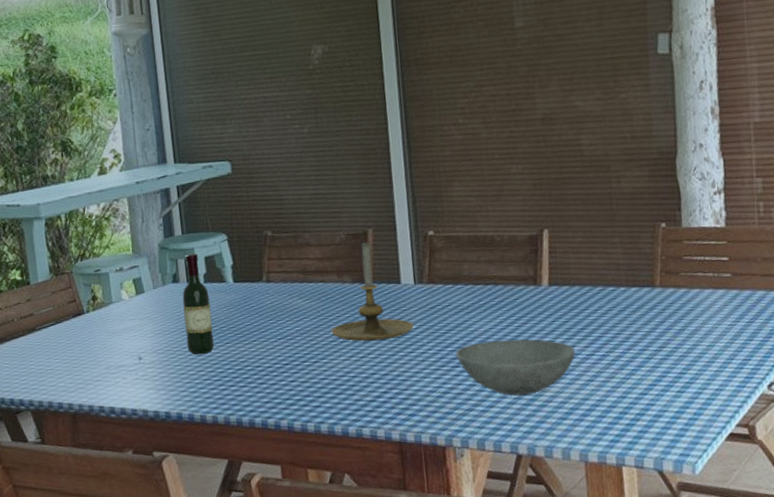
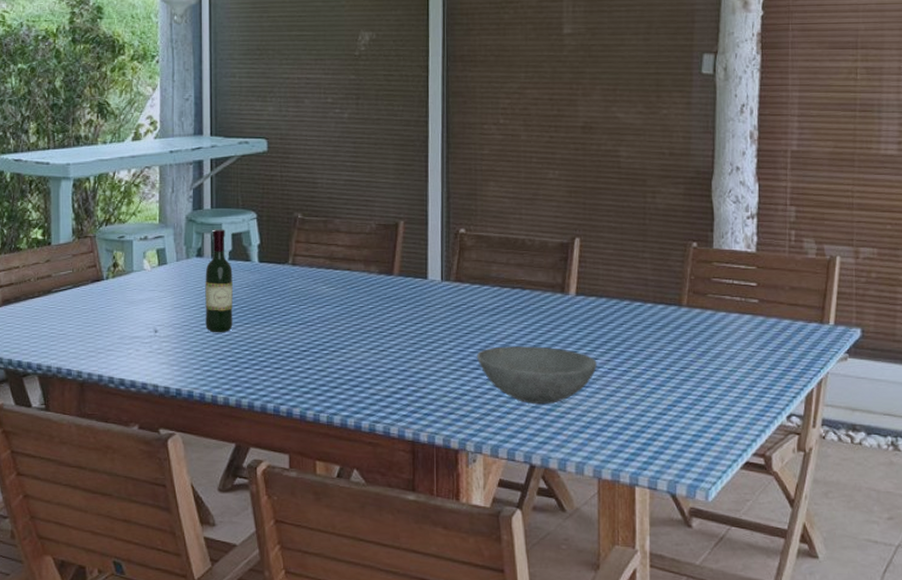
candle holder: present [331,242,414,342] -> none [353,234,437,334]

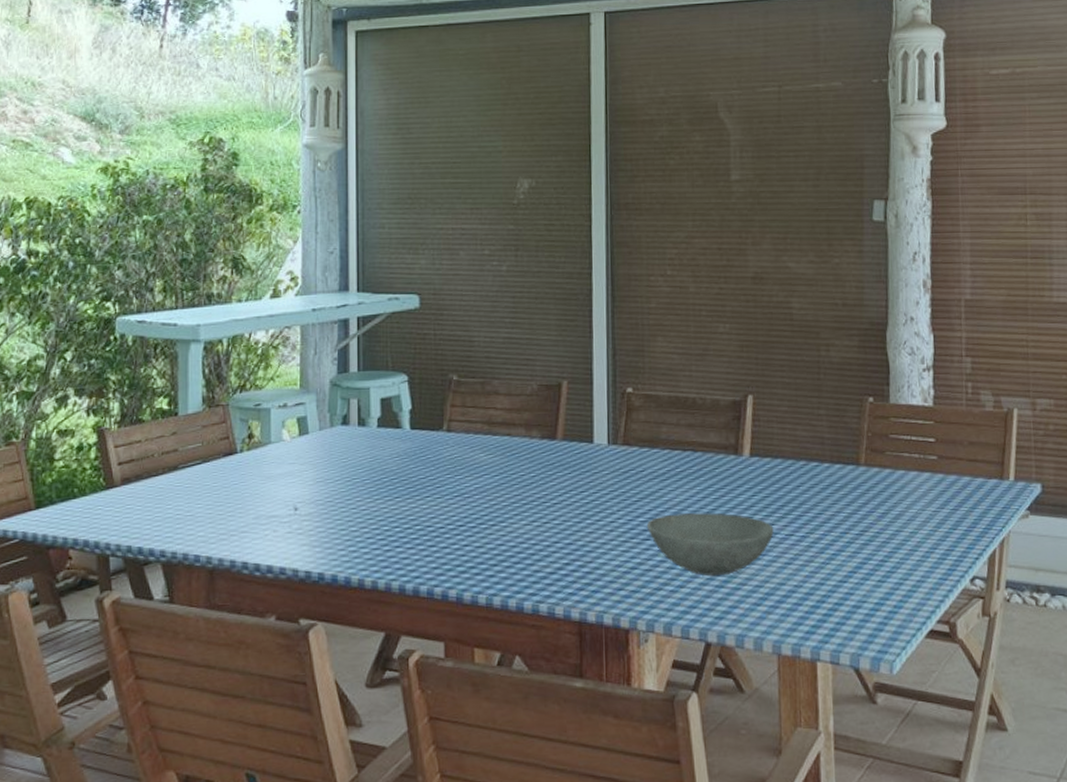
wine bottle: present [205,229,233,333] -> none [351,393,382,509]

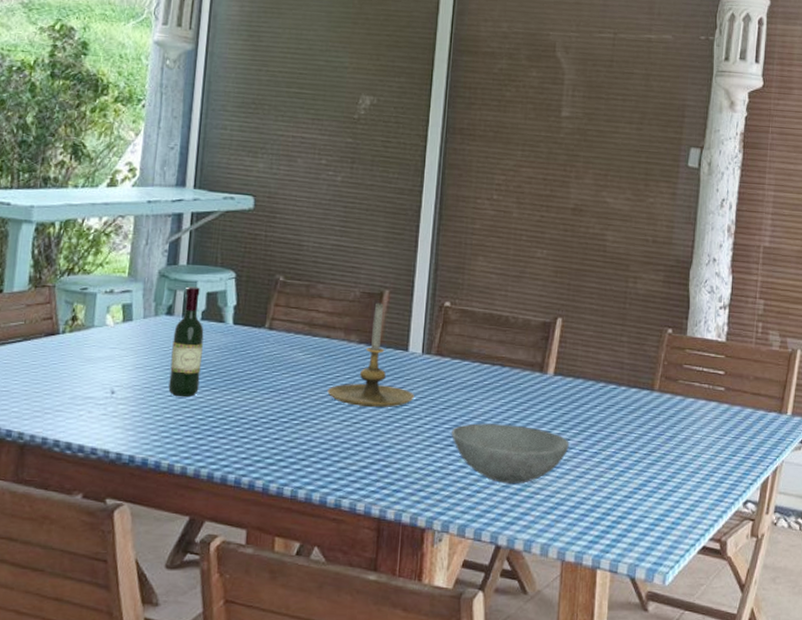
wine bottle: none [351,393,382,509] -> present [168,286,204,397]
candle holder: none [513,395,604,505] -> present [327,303,414,407]

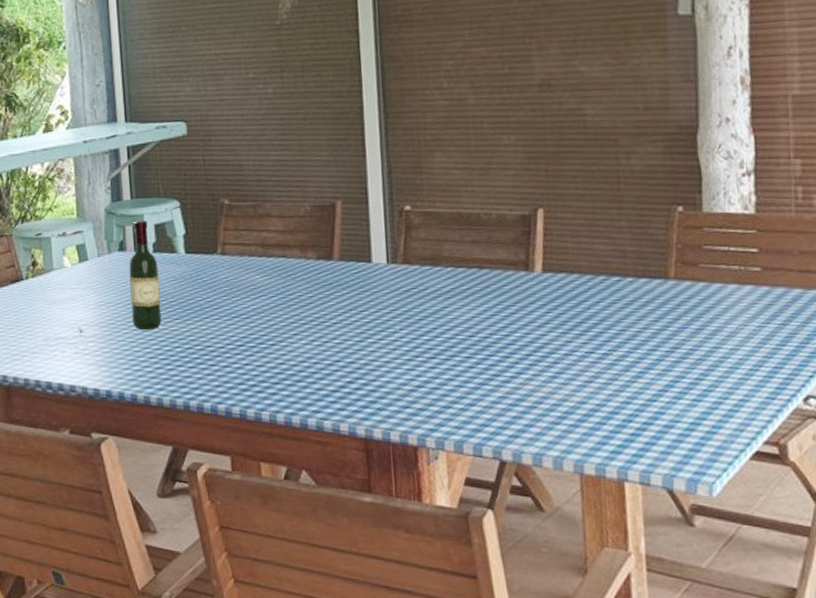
candle holder: present [327,303,414,407] -> none [291,215,385,324]
bowl: present [452,423,569,483] -> none [433,330,572,394]

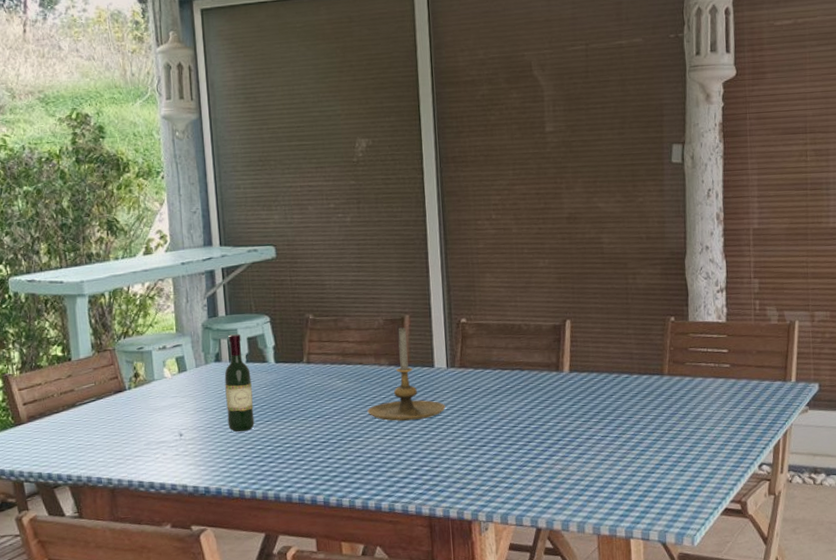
candle holder: none [291,215,385,324] -> present [367,327,446,421]

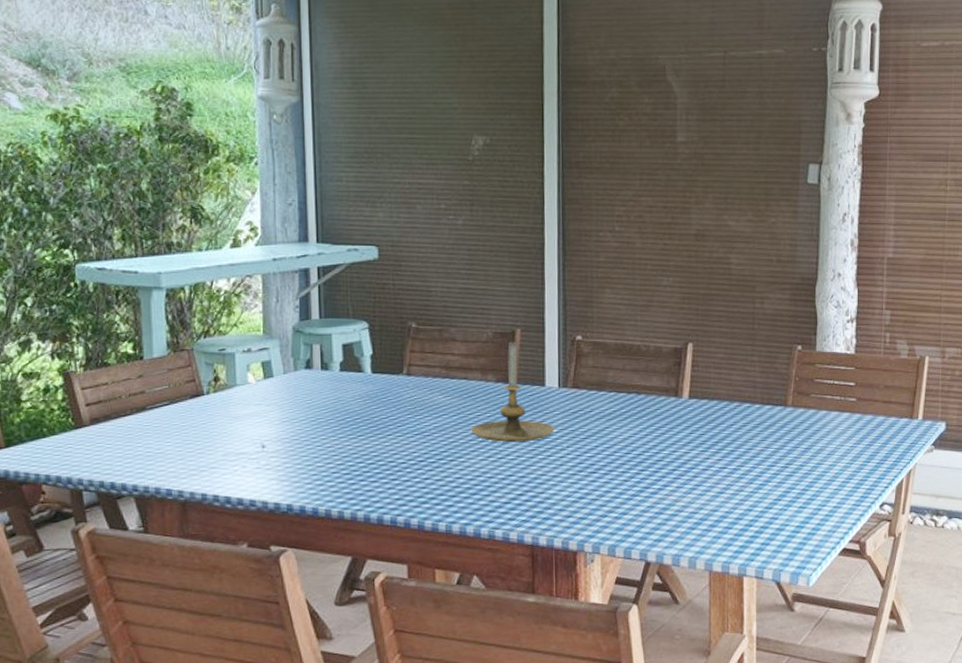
wine bottle: present [224,334,255,432] -> none [315,340,346,446]

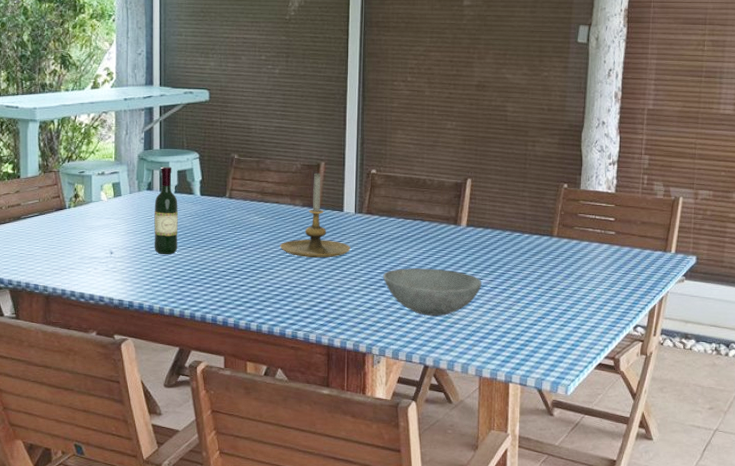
wine bottle: none [315,340,346,446] -> present [154,167,178,255]
bowl: none [594,448,709,504] -> present [383,268,482,316]

